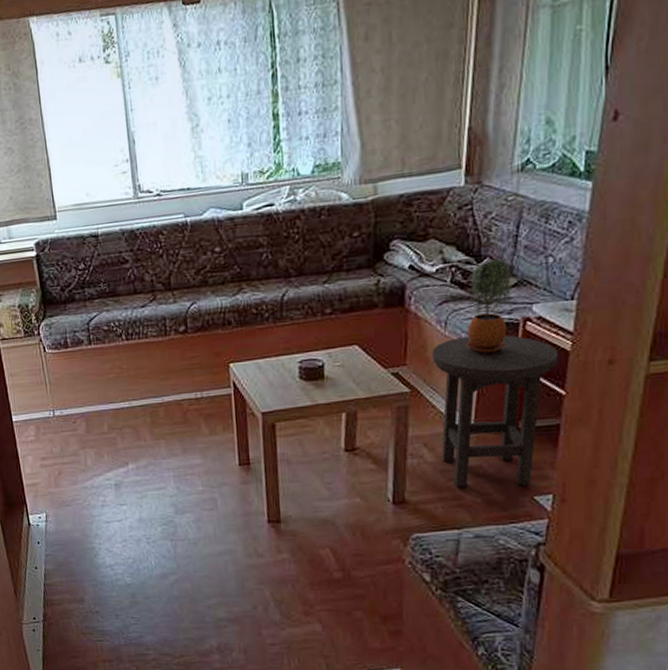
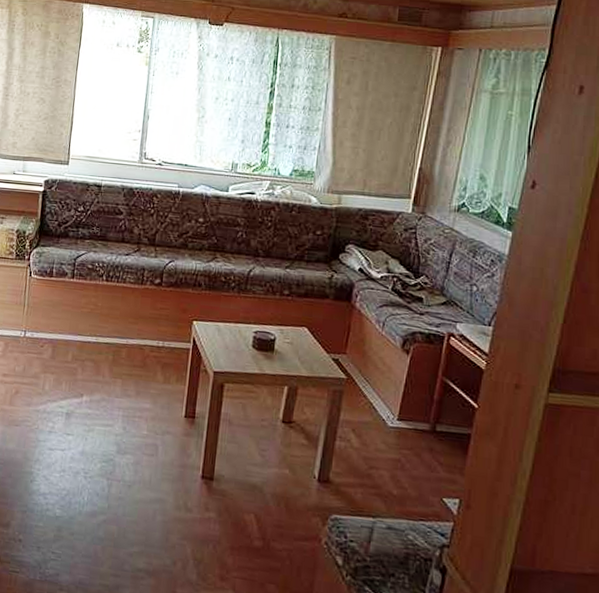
stool: present [431,335,559,487] -> none [366,338,475,487]
potted plant: present [466,258,512,354] -> none [398,277,441,359]

